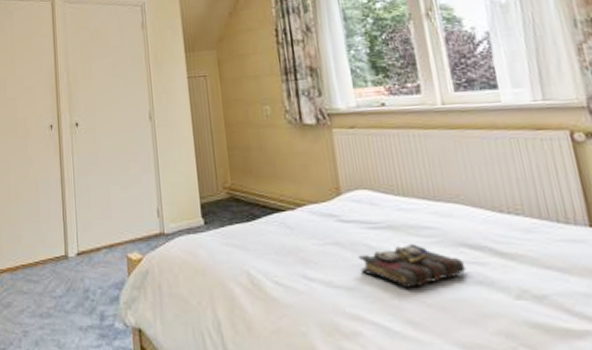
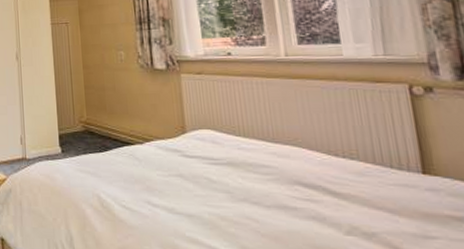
book: present [358,244,467,287] -> none [199,180,300,219]

